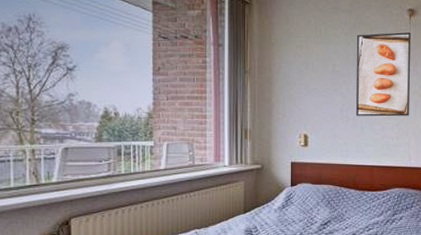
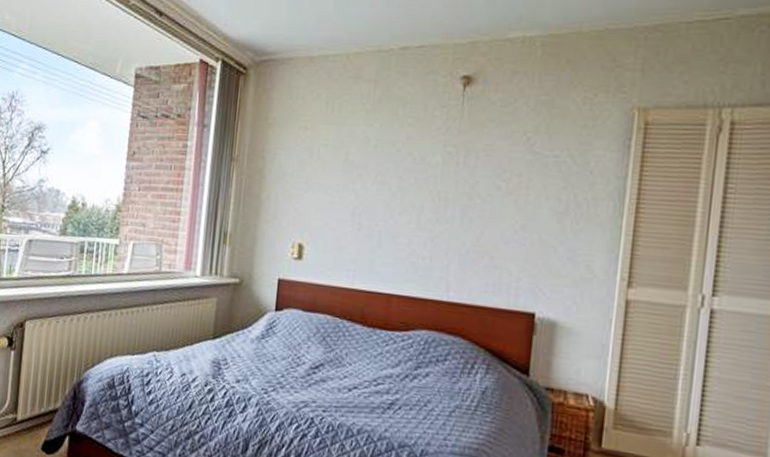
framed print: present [355,32,411,117] -> none [371,108,463,228]

